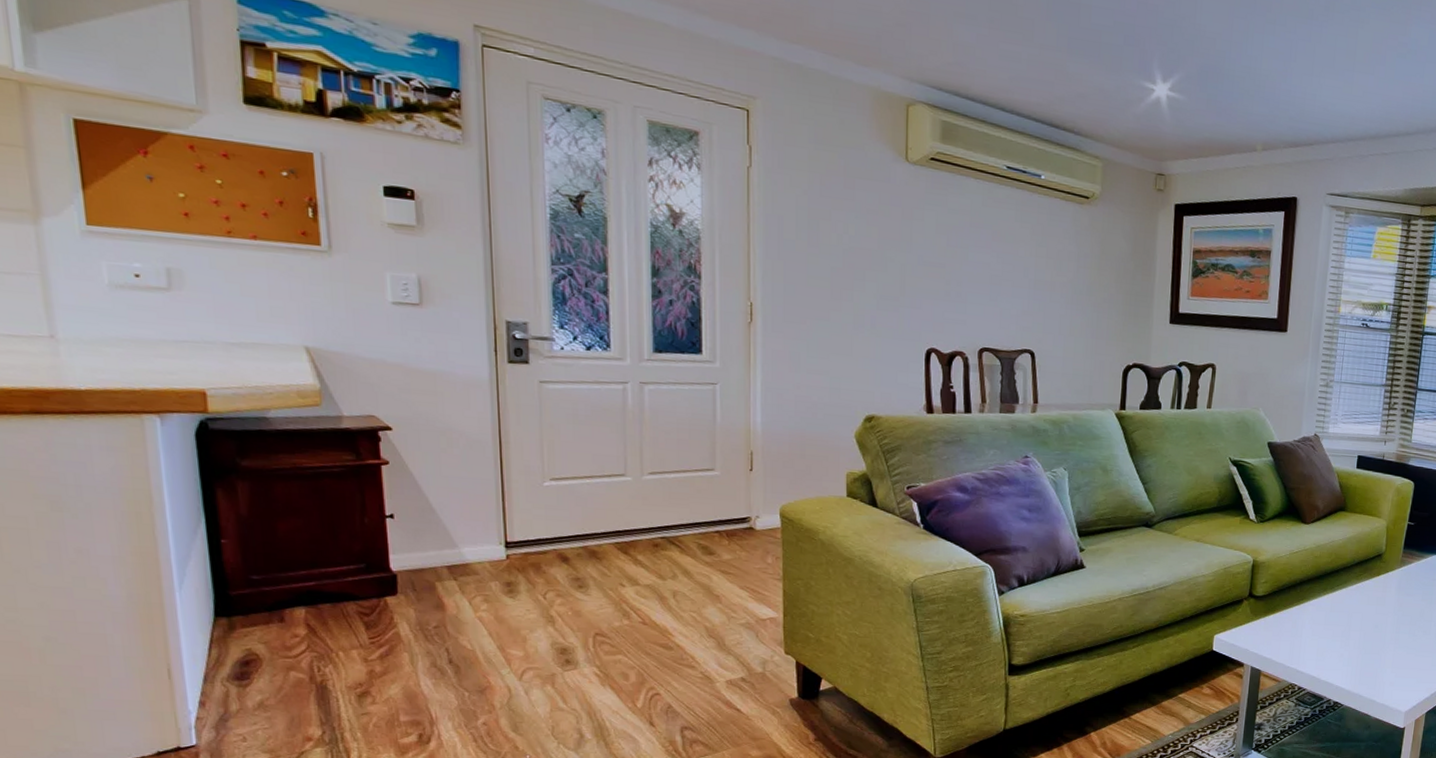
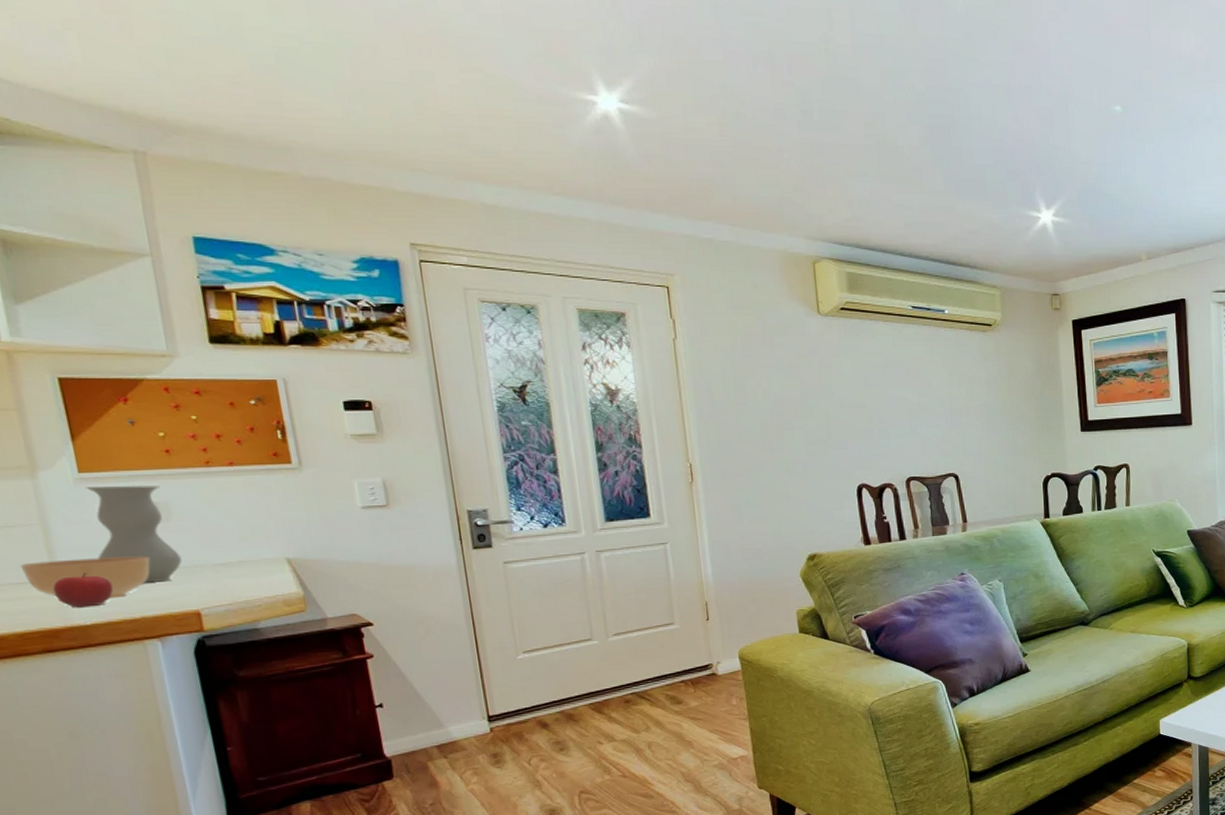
bowl: none [13,315,157,365] -> present [20,556,151,598]
fruit: none [46,333,114,371] -> present [52,572,114,608]
vase: none [92,240,191,354] -> present [85,485,182,583]

